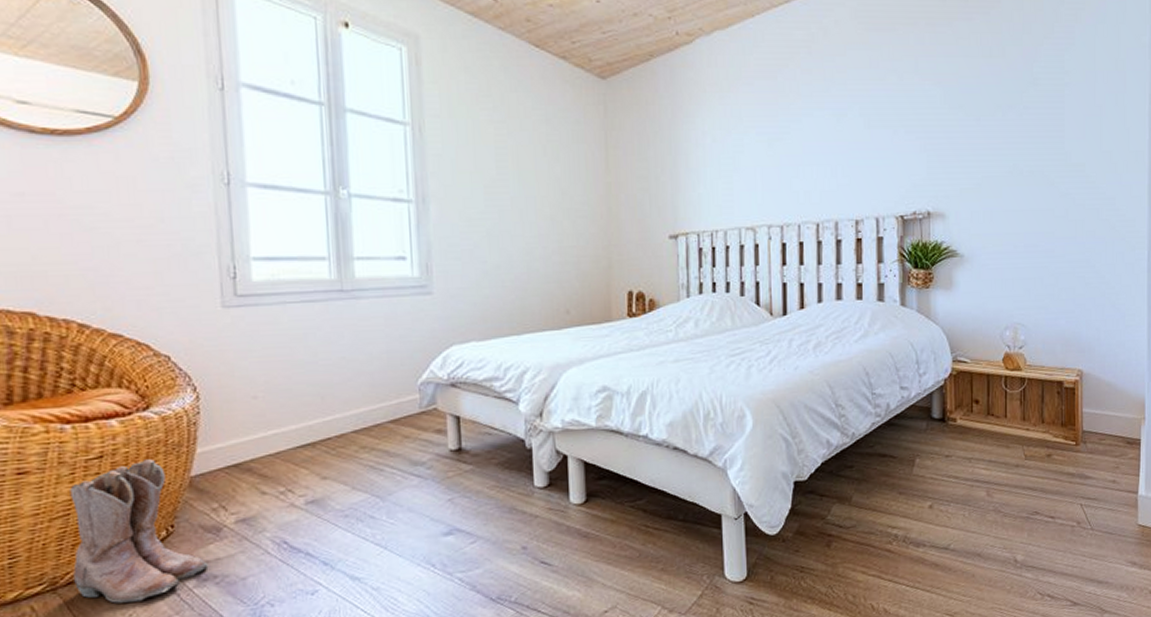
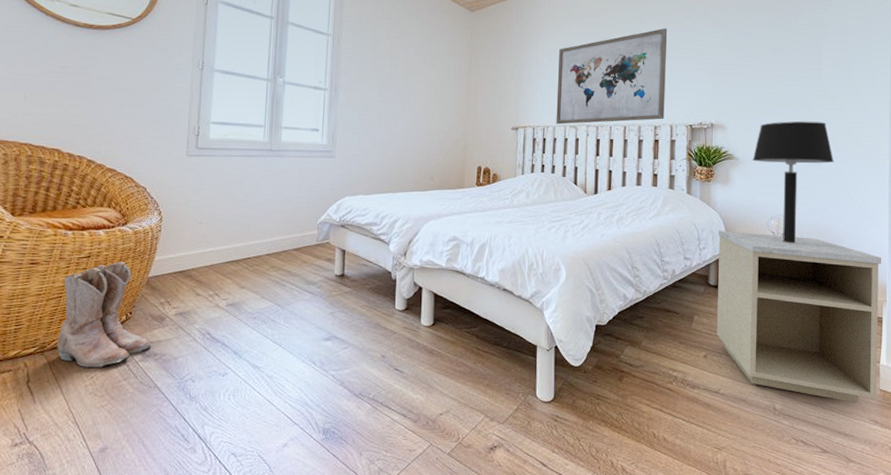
wall art: none [725,87,868,227] -> present [556,28,668,125]
nightstand: none [941,348,1140,544] -> present [716,230,882,404]
table lamp: none [980,200,1082,359] -> present [752,121,834,244]

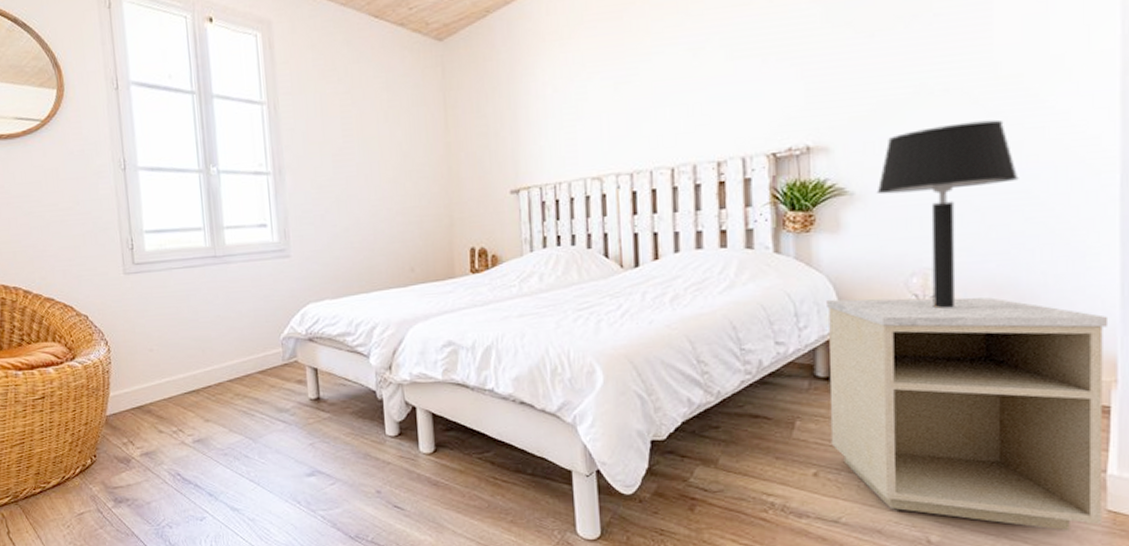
boots: present [57,262,152,367] -> none [23,400,122,516]
wall art: present [556,28,668,125] -> none [567,15,732,178]

